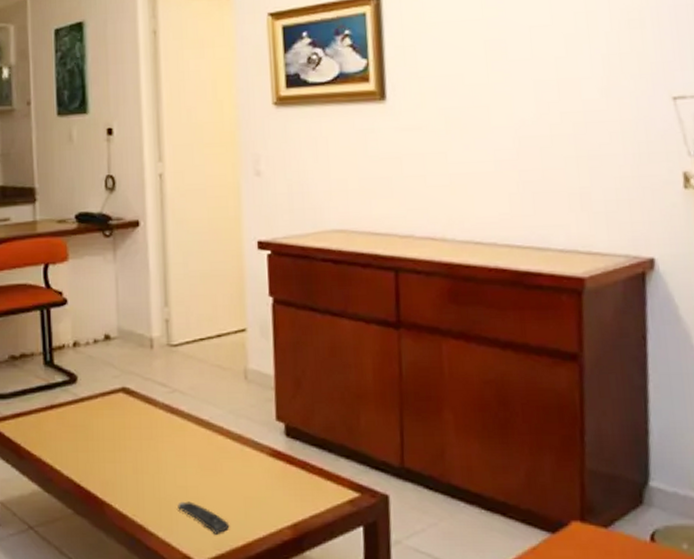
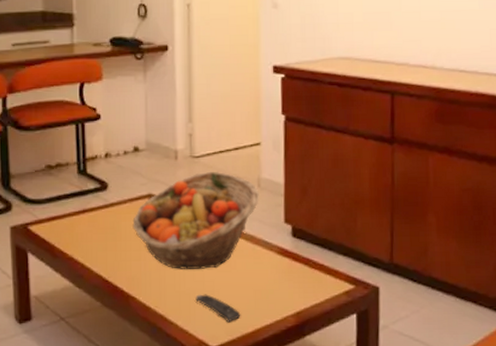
fruit basket: none [105,361,247,473] -> present [132,171,259,269]

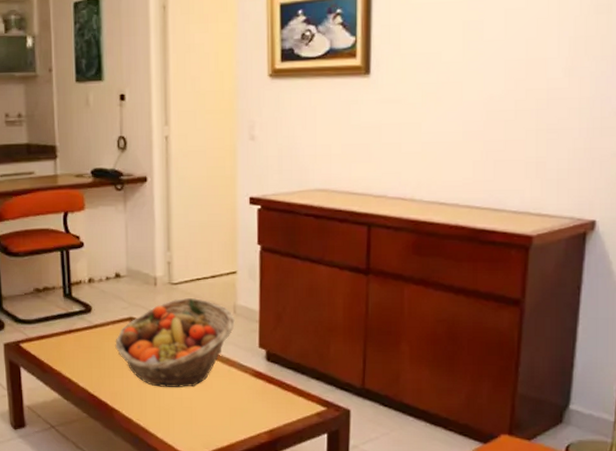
remote control: present [195,294,241,323] -> none [174,410,217,437]

